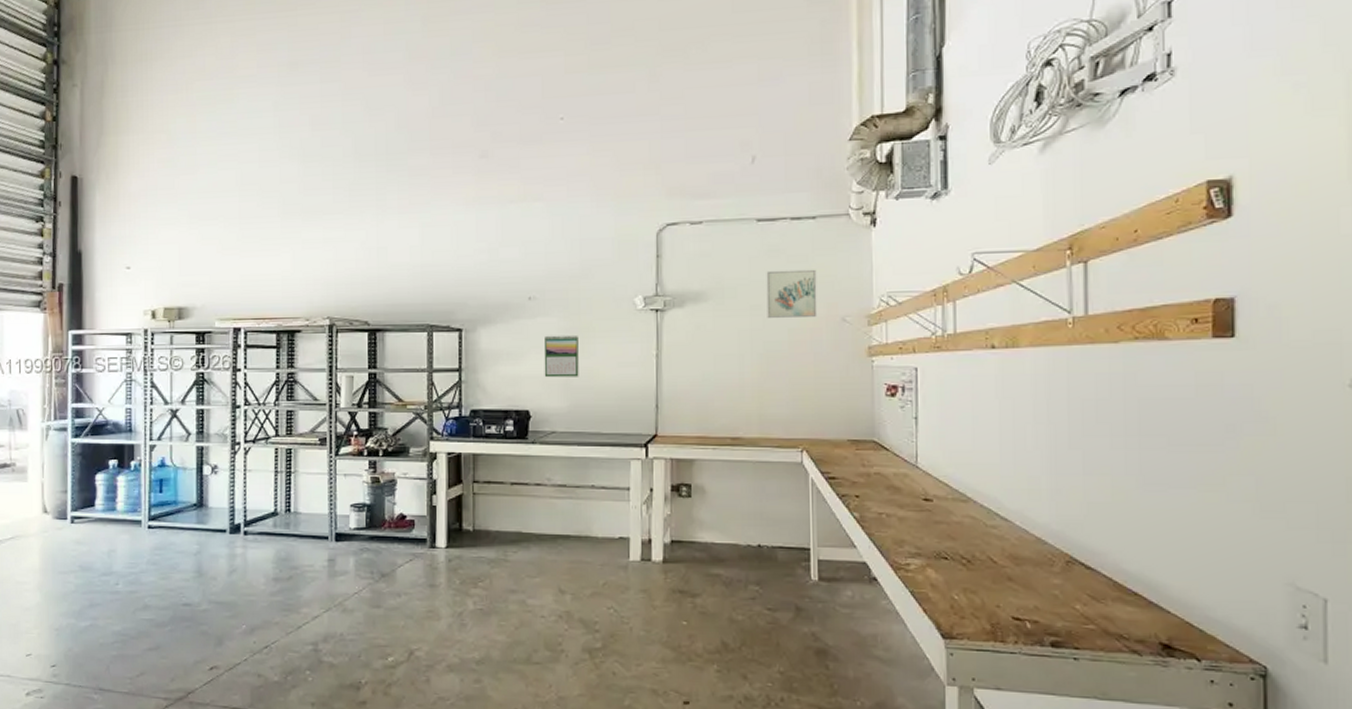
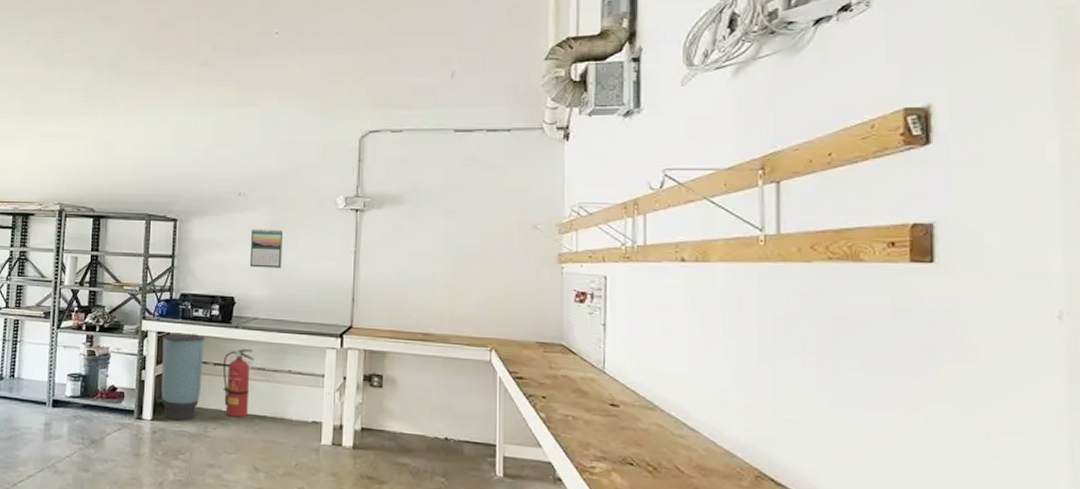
trash can: none [453,452,500,546] -> present [161,333,205,421]
fire extinguisher: none [520,466,555,539] -> present [222,349,255,418]
wall art: present [766,269,817,318] -> none [461,178,510,223]

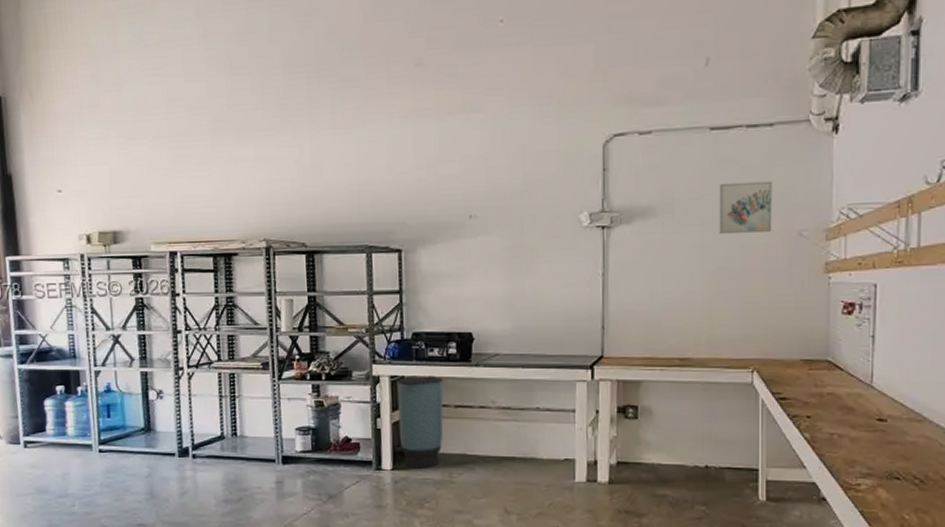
fire extinguisher: present [222,349,255,418] -> none [464,388,499,461]
calendar: present [249,228,283,269] -> none [486,254,523,299]
wall art: none [461,178,510,223] -> present [719,180,773,234]

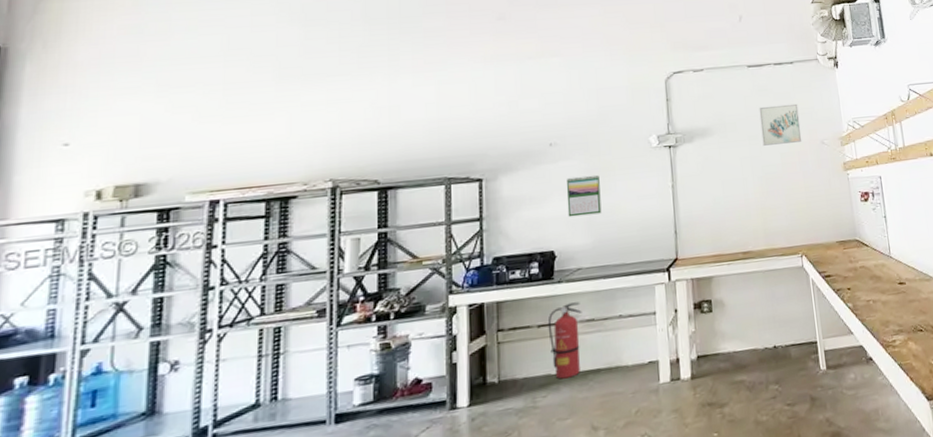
trash can: present [396,375,444,468] -> none [475,298,526,400]
fire extinguisher: none [464,388,499,461] -> present [547,302,582,380]
calendar: none [486,254,523,299] -> present [566,174,602,217]

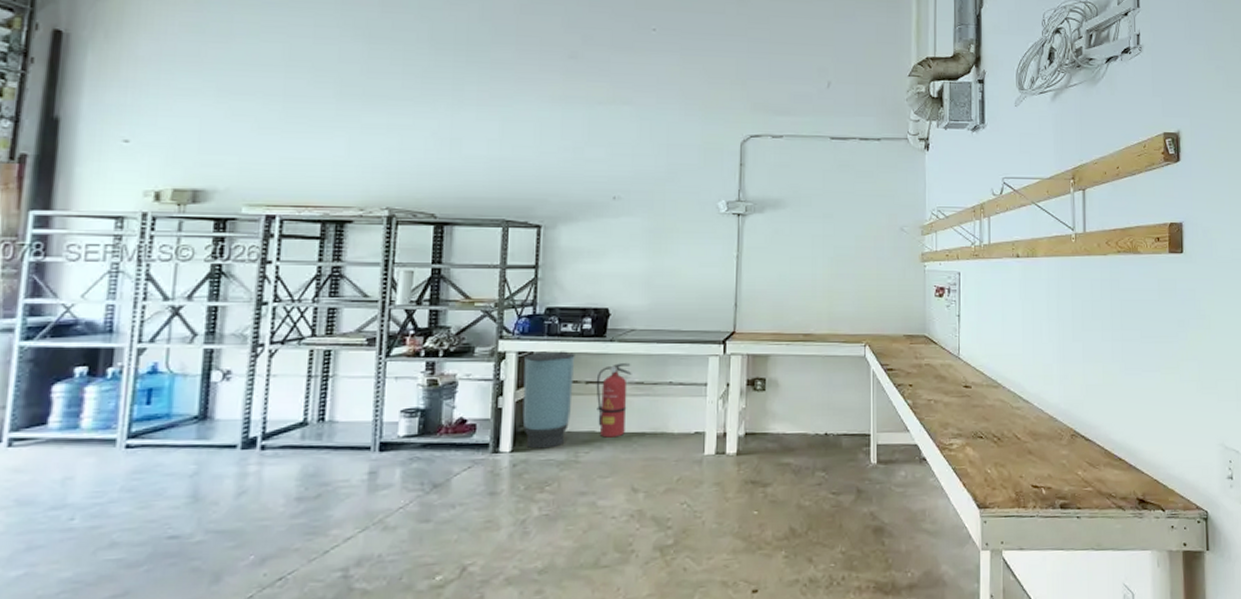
trash can: none [475,298,526,400] -> present [522,351,575,449]
calendar: present [566,174,602,217] -> none [626,234,662,276]
wall art: present [759,103,802,146] -> none [837,183,880,226]

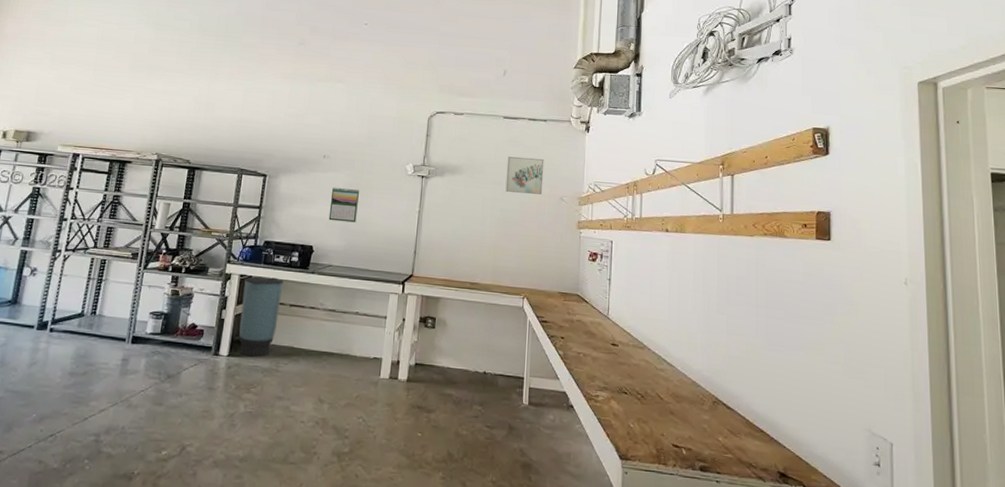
fire extinguisher: present [596,363,632,438] -> none [296,292,327,354]
calendar: none [626,234,662,276] -> present [328,187,359,223]
wall art: none [837,183,880,226] -> present [505,156,544,195]

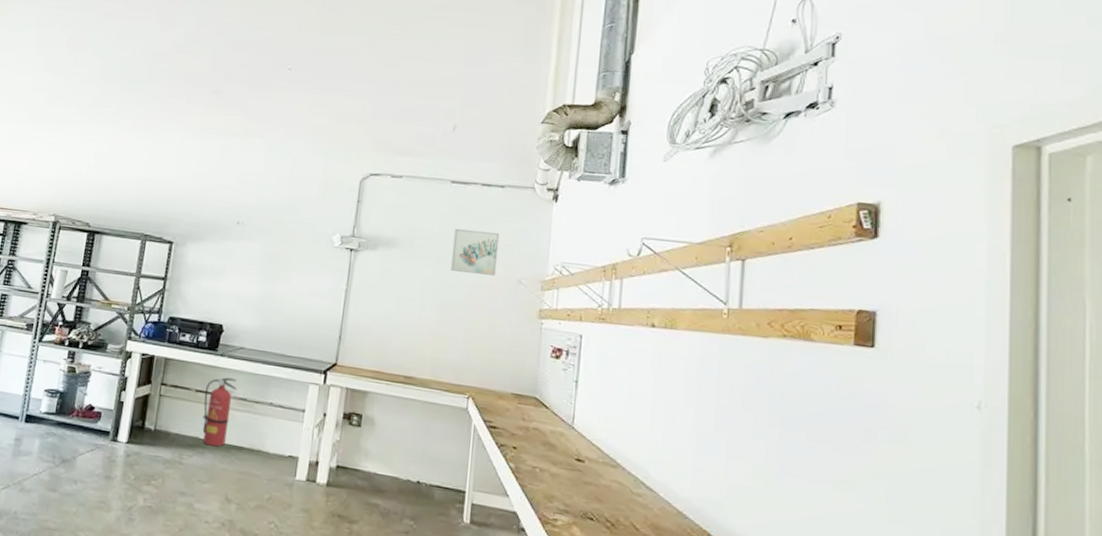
trash can: present [238,276,284,357] -> none [139,355,190,446]
fire extinguisher: none [296,292,327,354] -> present [202,377,237,447]
calendar: present [328,187,359,223] -> none [241,258,277,301]

